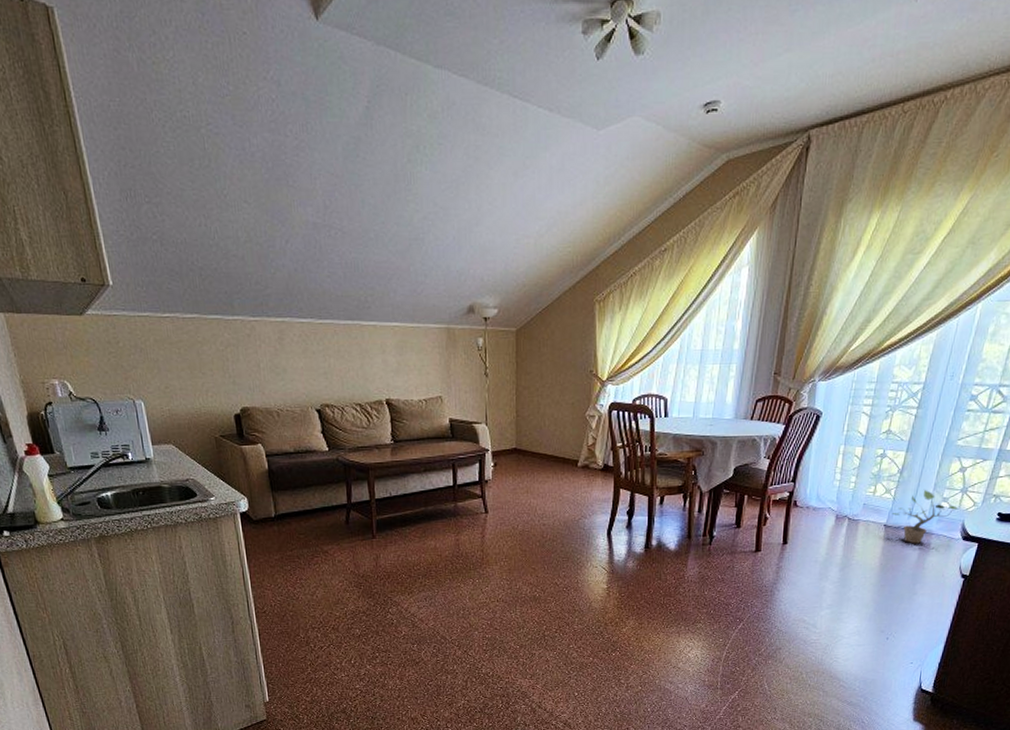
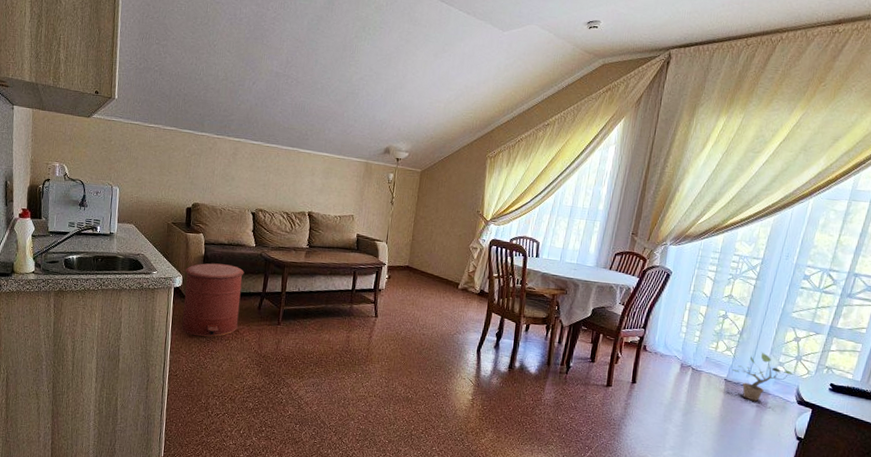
trash can: none [248,477,326,565] -> present [181,263,245,337]

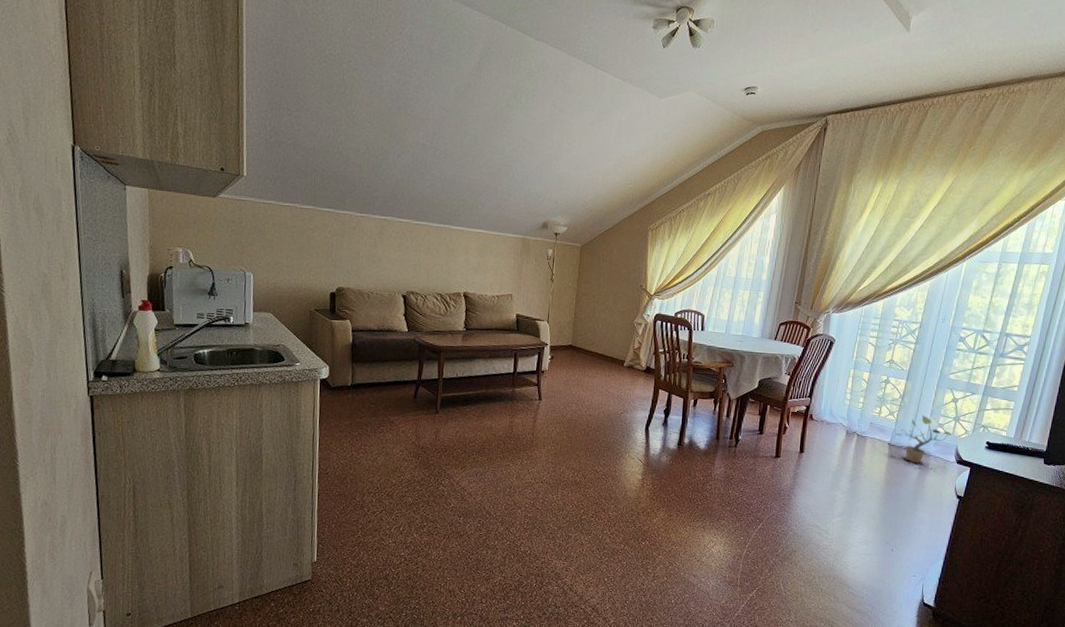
trash can: present [181,263,245,337] -> none [330,351,397,431]

